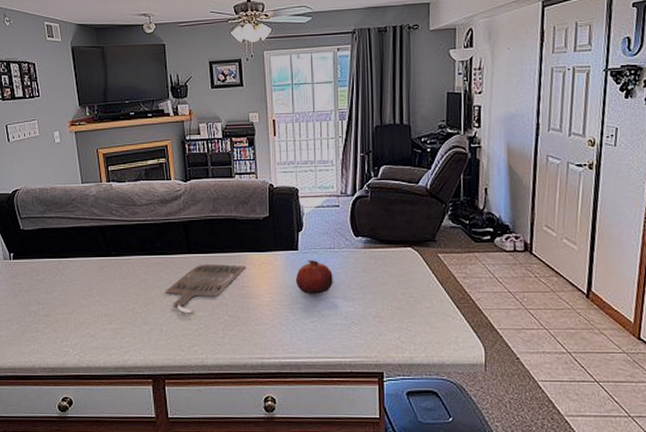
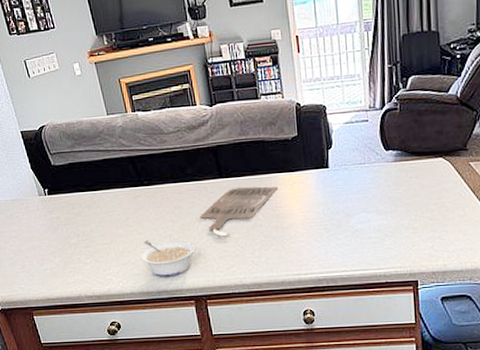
legume: none [100,312,157,352] -> present [140,240,195,277]
fruit: present [295,260,333,295] -> none [327,176,365,212]

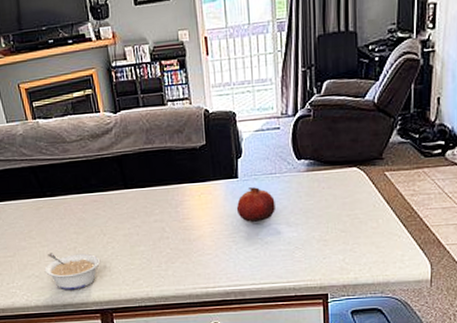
home sign: present [199,186,279,237] -> none [104,197,186,250]
fruit: none [327,176,365,212] -> present [236,187,275,223]

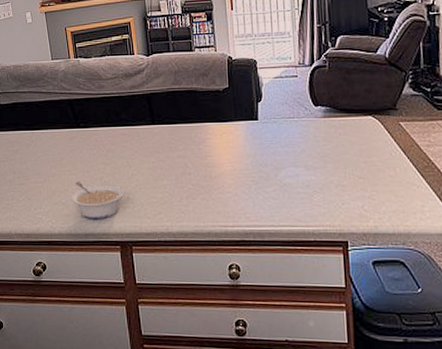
fruit: present [236,187,275,223] -> none [256,130,294,164]

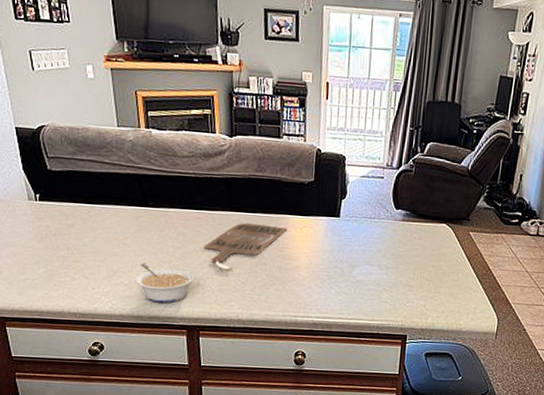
home sign: none [130,135,208,183] -> present [203,223,288,271]

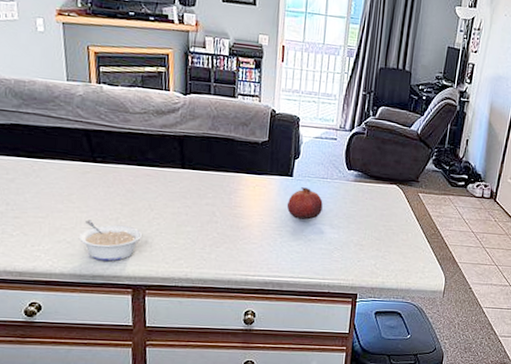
home sign: present [203,223,288,271] -> none [153,181,241,228]
fruit: none [334,228,371,262] -> present [286,187,323,221]

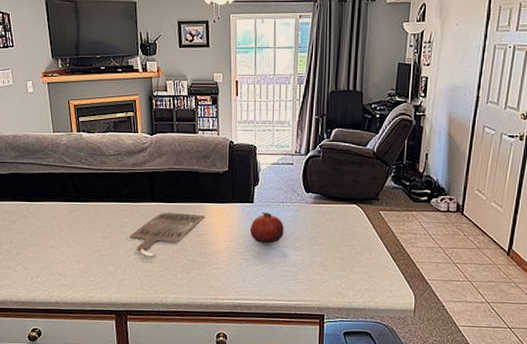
legume: present [78,220,142,262] -> none [68,253,121,290]
home sign: none [153,181,241,228] -> present [129,213,206,257]

